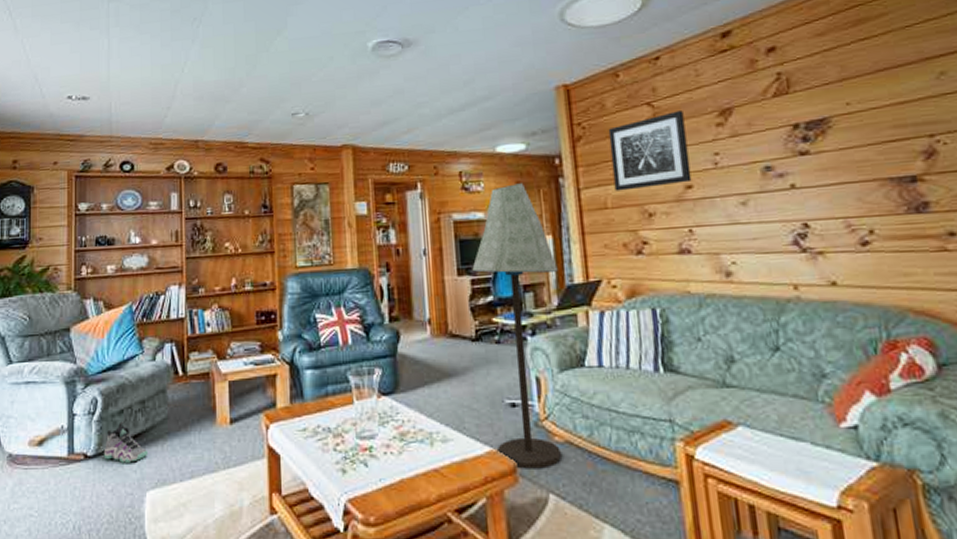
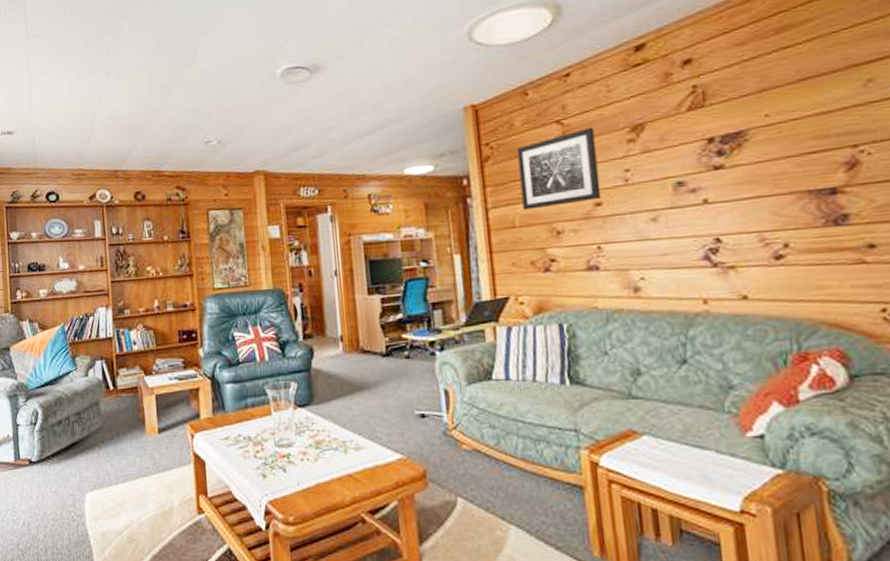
sneaker: present [103,421,149,463] -> none [46,431,86,468]
floor lamp: present [472,183,561,469] -> none [382,204,469,475]

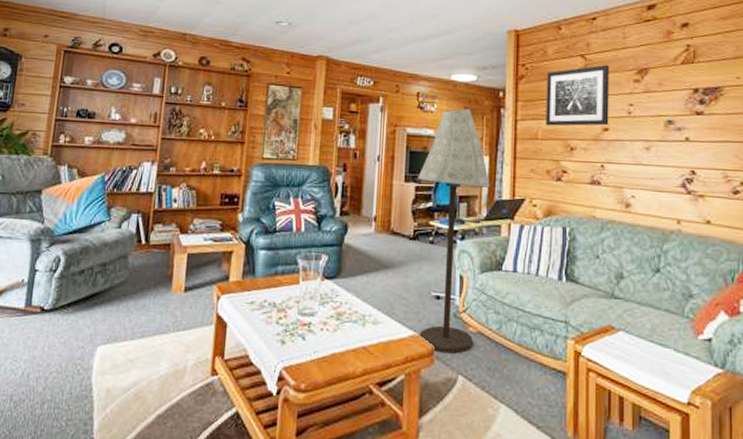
floor lamp: none [382,204,469,475] -> present [418,108,490,354]

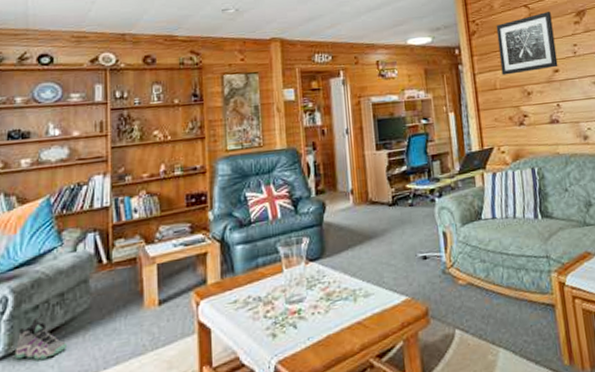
sneaker: none [60,280,104,319] -> present [14,317,68,360]
floor lamp: present [418,108,490,354] -> none [388,70,465,311]

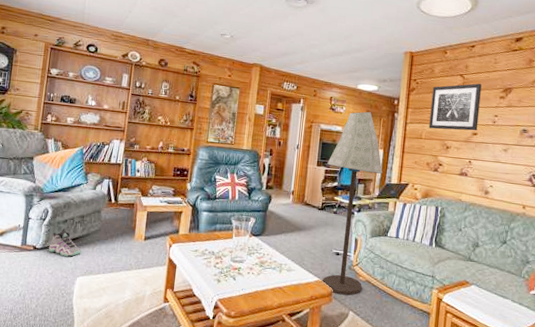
floor lamp: none [388,70,465,311] -> present [321,111,383,296]

